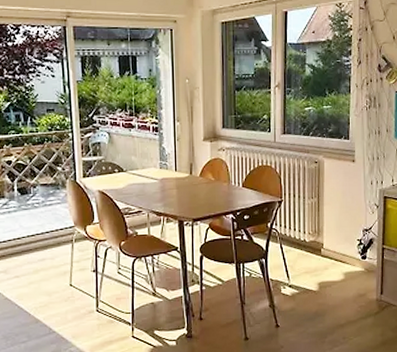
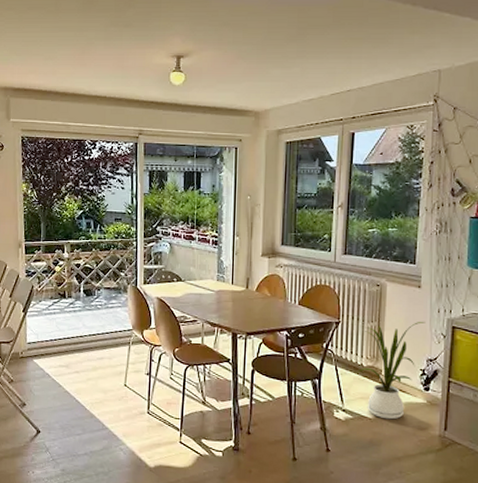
house plant: none [302,193,361,290] -> present [359,321,426,420]

